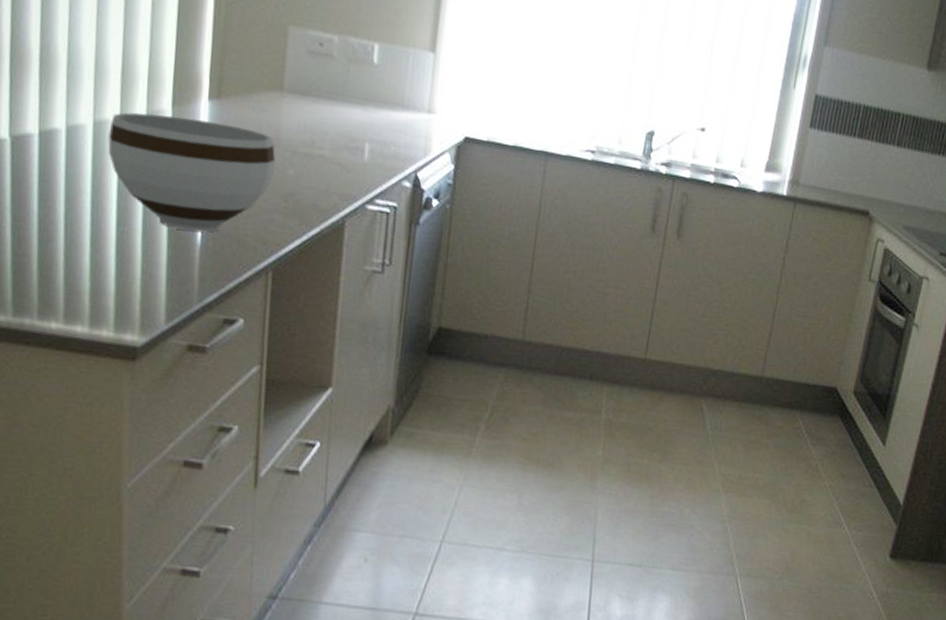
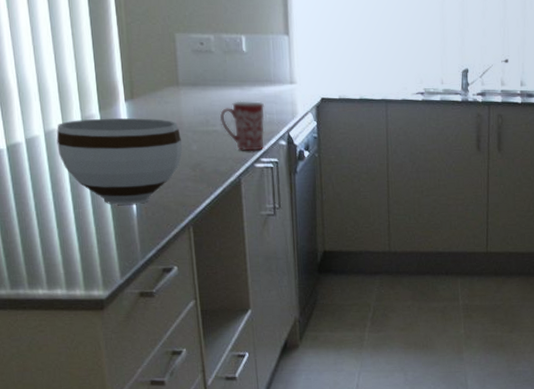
mug: none [330,123,391,190] -> present [220,101,265,151]

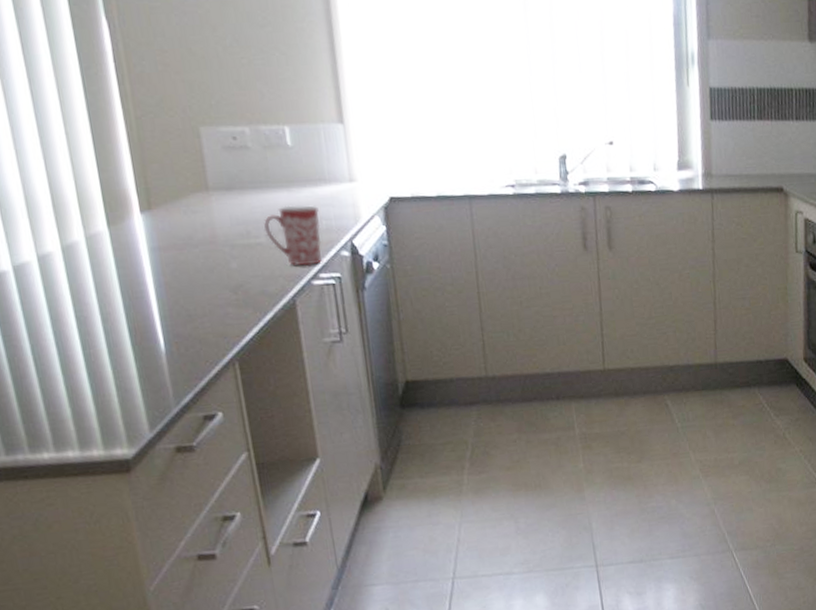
bowl: present [56,118,182,205] -> none [53,232,219,342]

